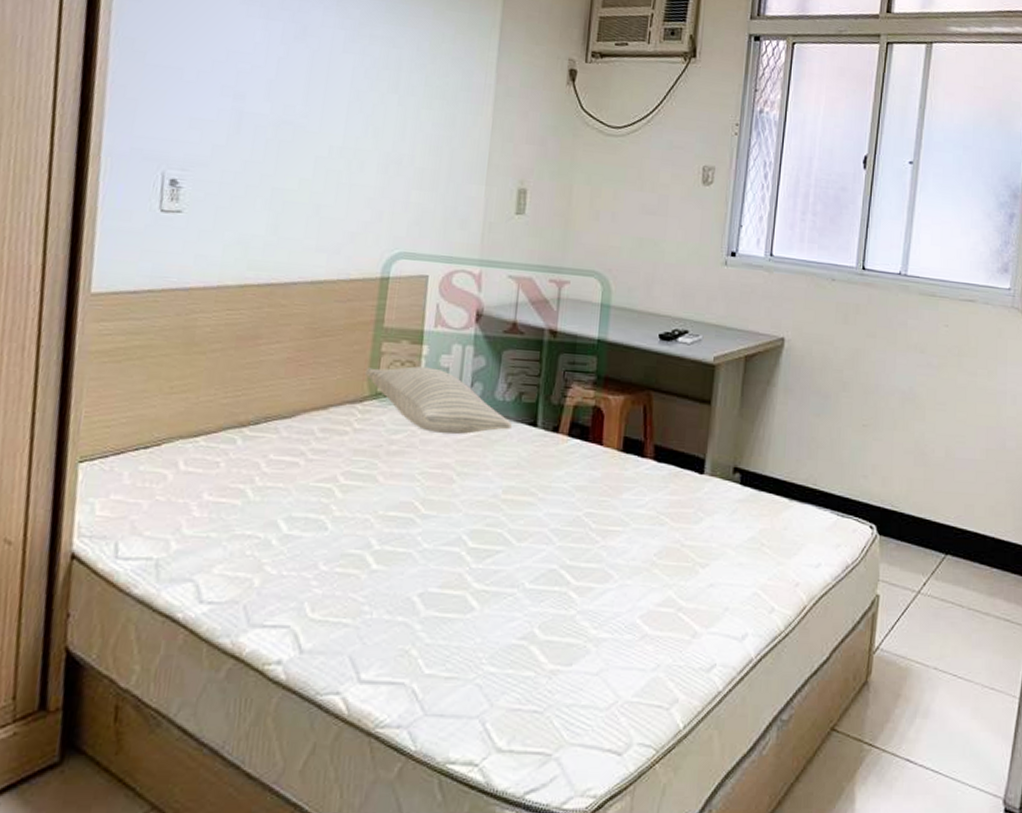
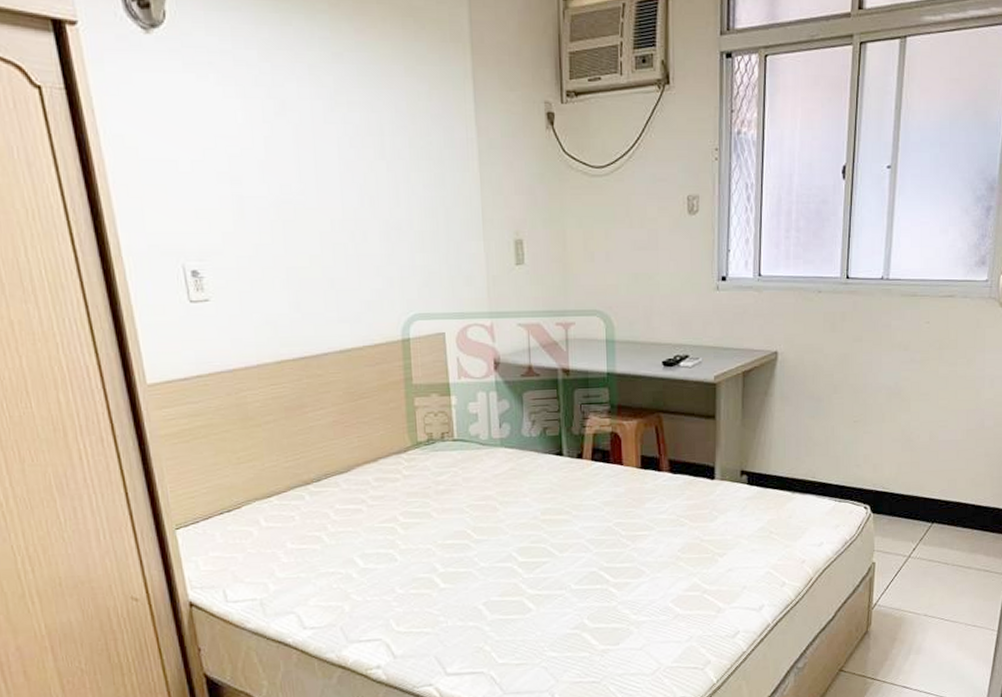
pillow: present [365,366,512,435] -> none [404,415,541,471]

